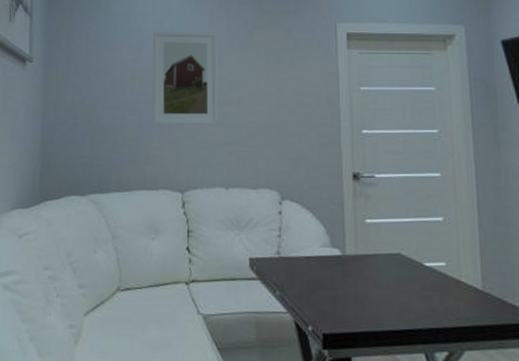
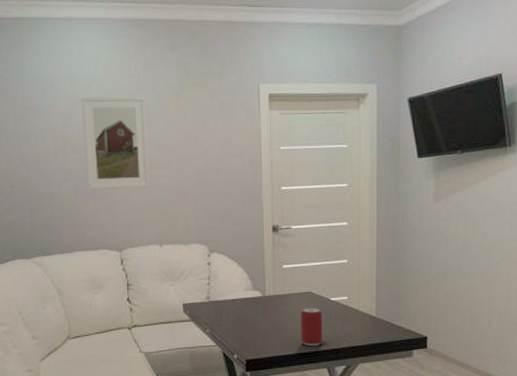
beer can: none [389,272,417,324] -> present [301,307,322,347]

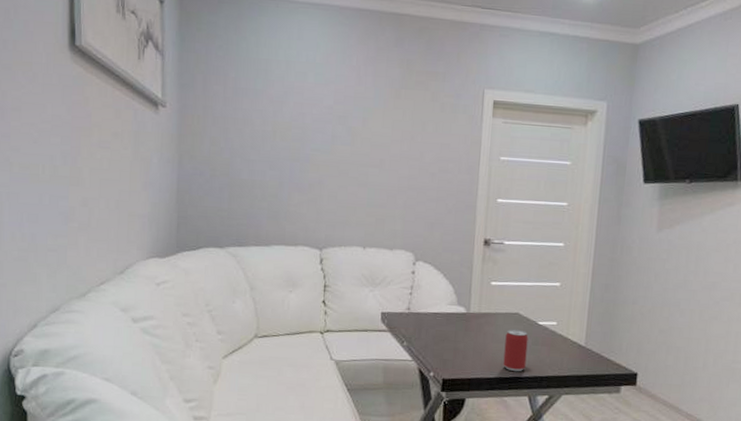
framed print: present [82,96,150,190] -> none [292,83,364,186]

